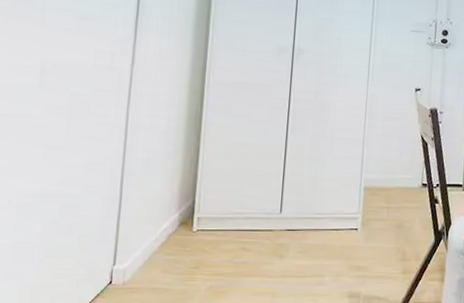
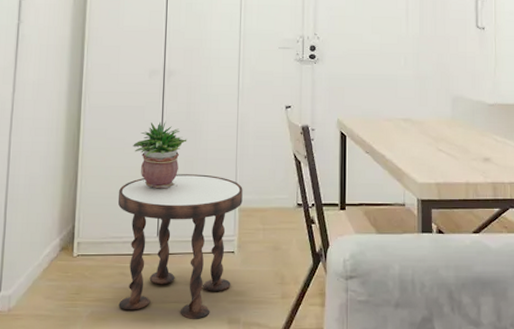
side table: none [238,152,369,293] -> present [117,174,243,319]
potted plant: none [258,99,315,167] -> present [133,121,187,189]

